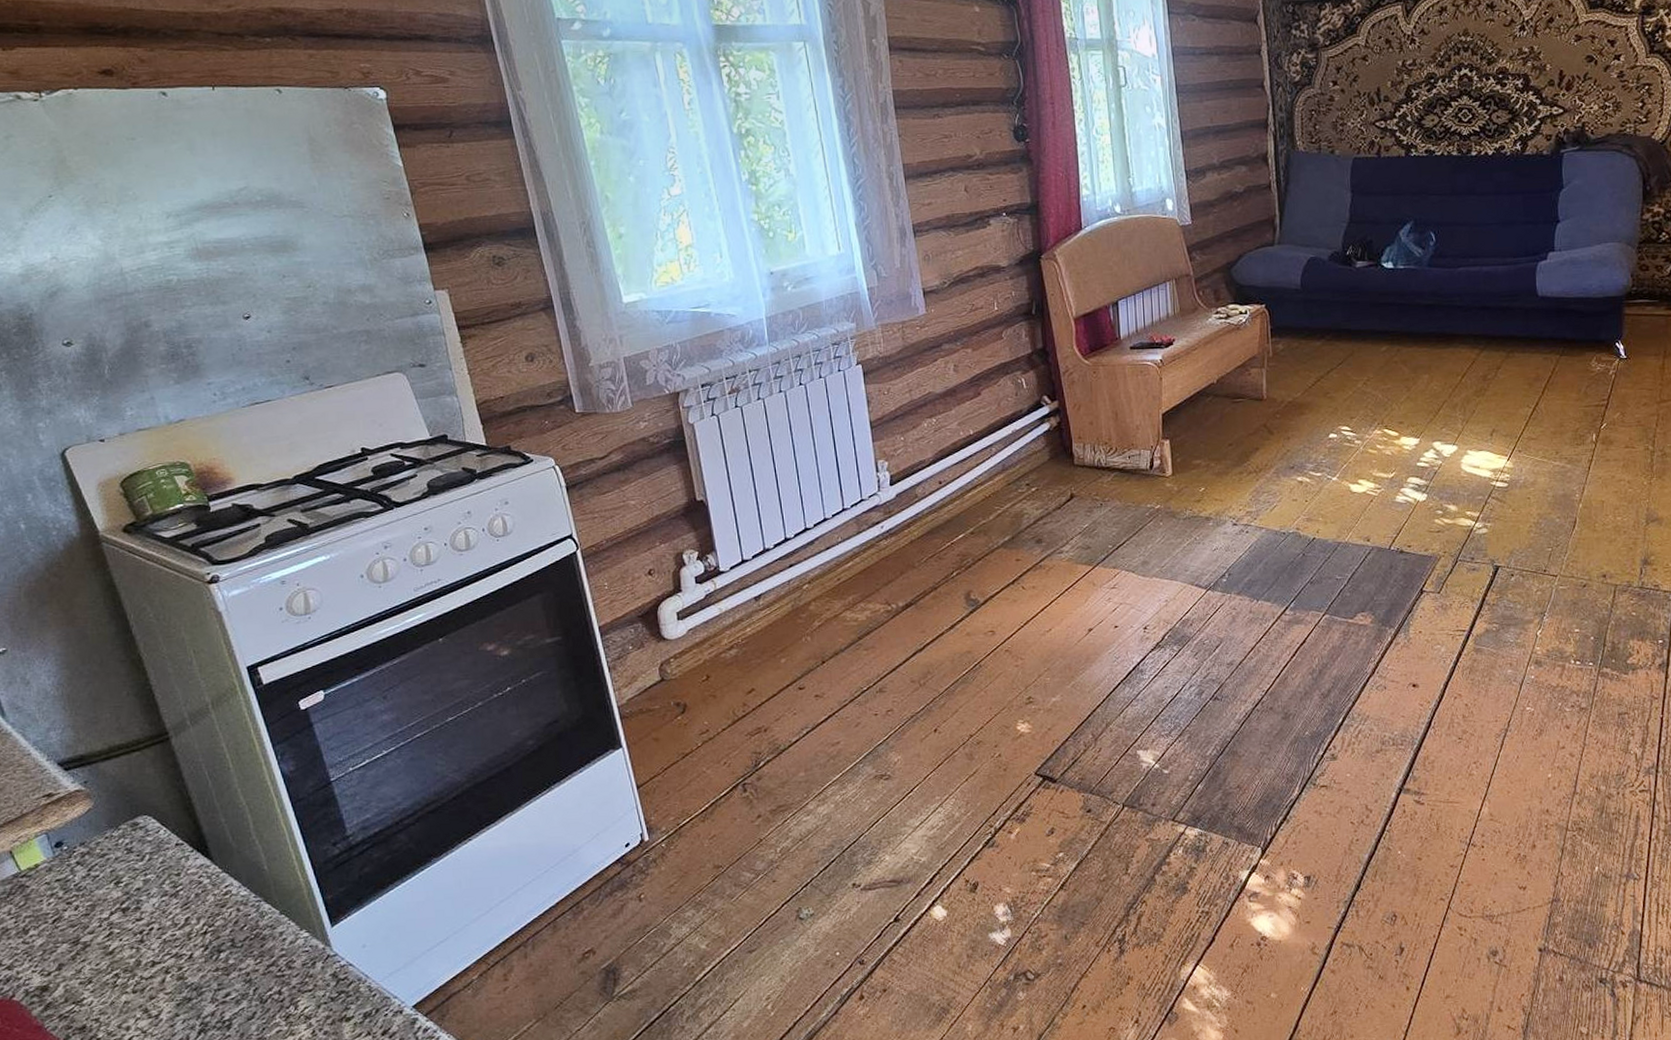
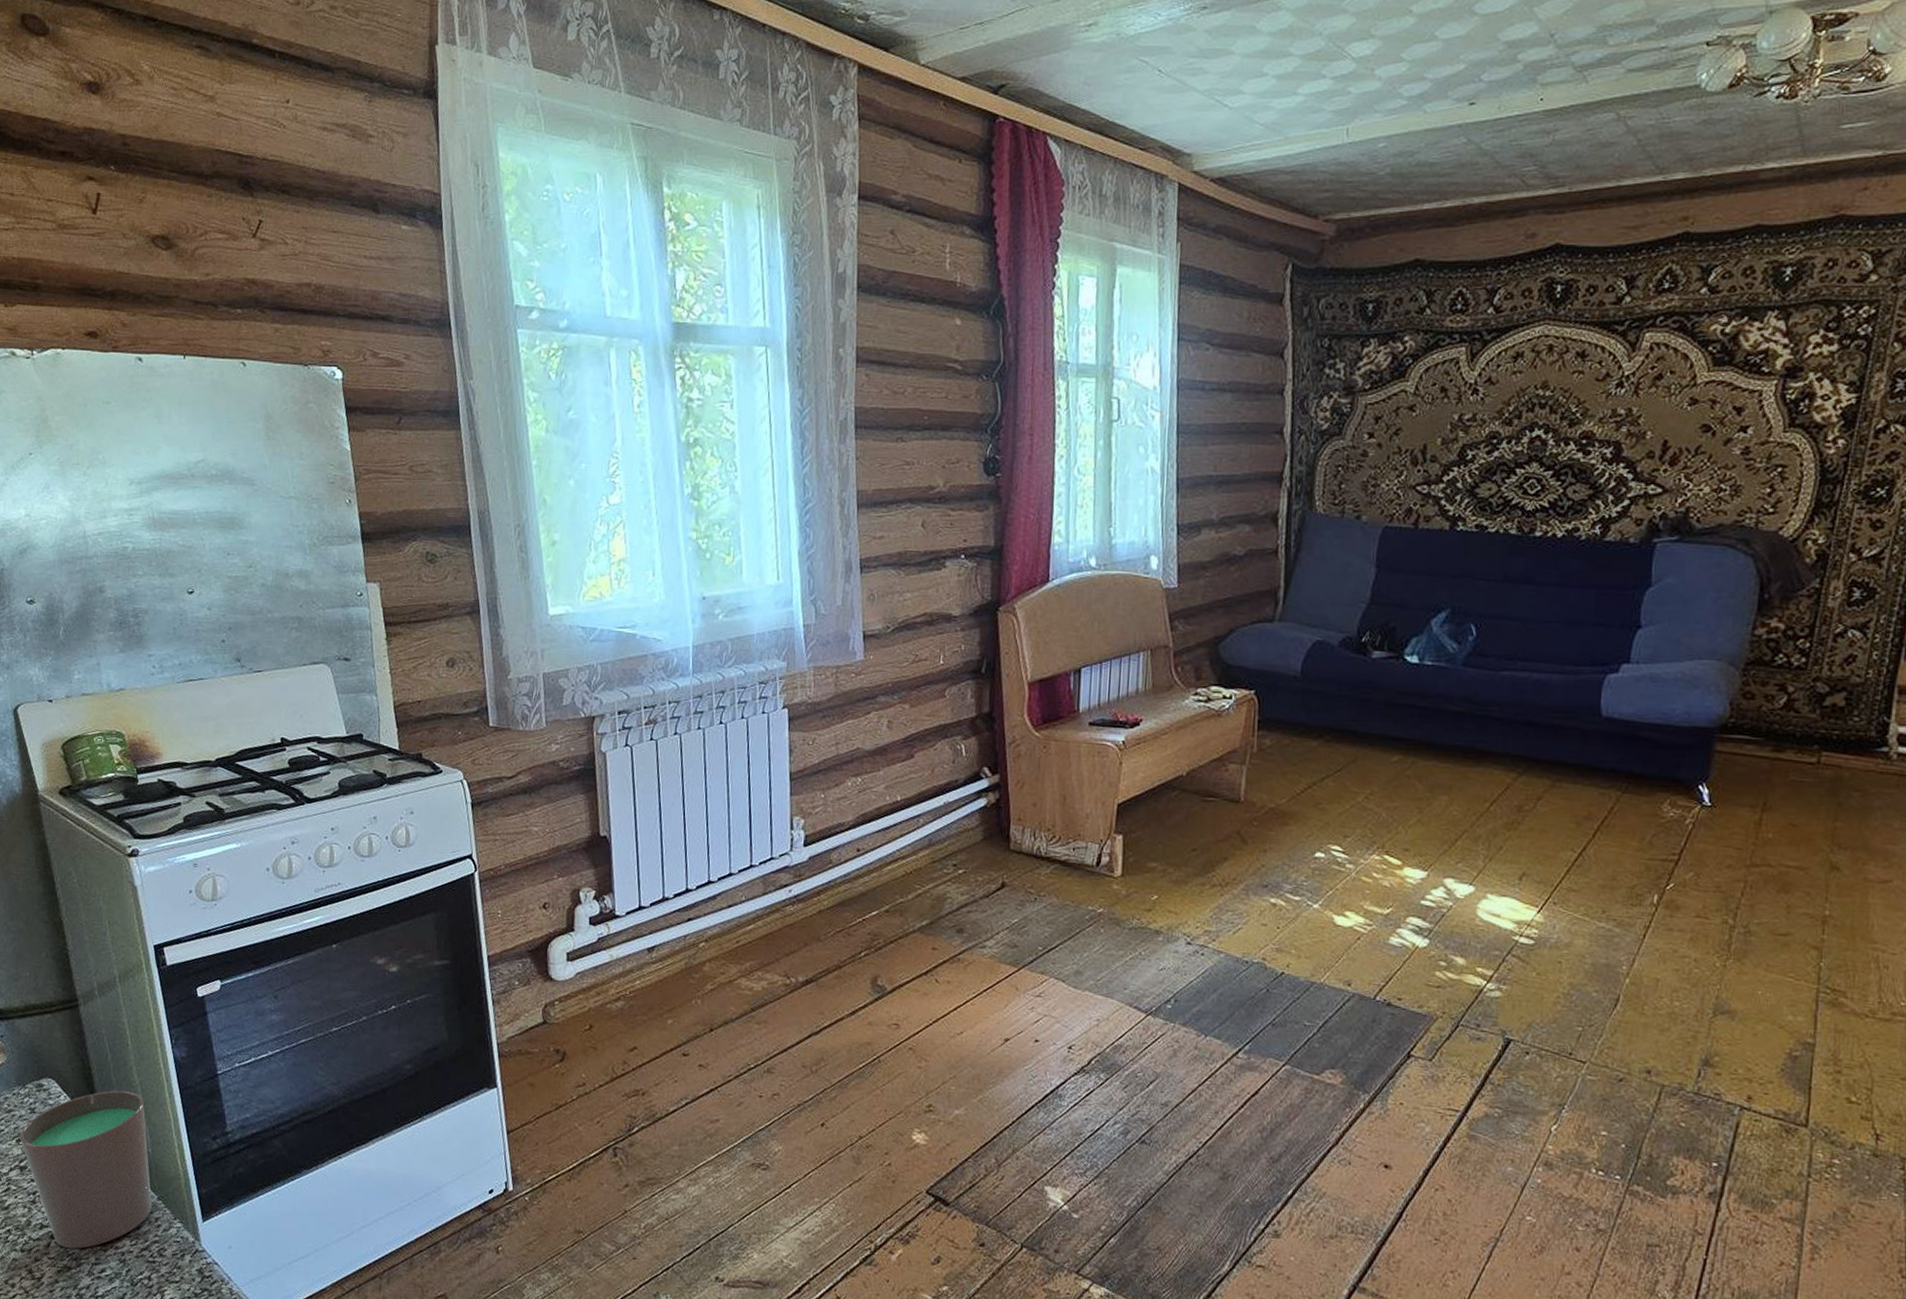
cup: none [117,813,274,980] -> present [19,1090,152,1249]

